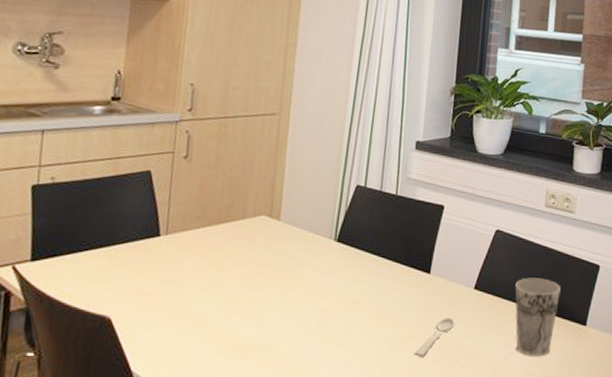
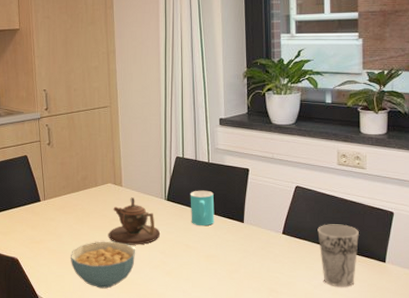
cereal bowl: none [190,294,285,361] -> present [71,241,135,289]
teapot: none [251,235,323,301] -> present [109,197,161,245]
cup: none [364,229,398,277] -> present [190,190,215,226]
spoon: present [414,318,456,358] -> none [238,257,270,288]

